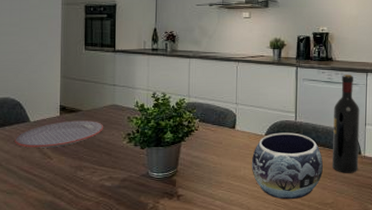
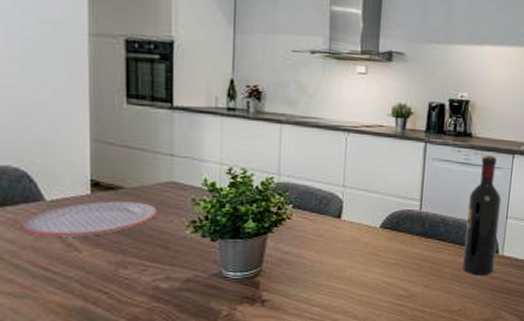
decorative bowl: present [251,132,323,200] -> none [360,224,452,306]

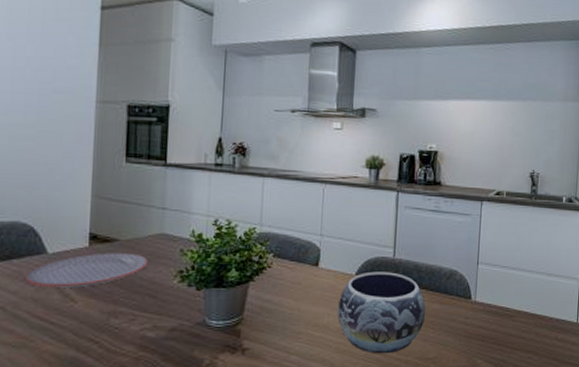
decorative bowl: none [360,224,452,306] -> present [337,271,426,354]
wine bottle: present [463,154,502,276] -> none [437,201,472,322]

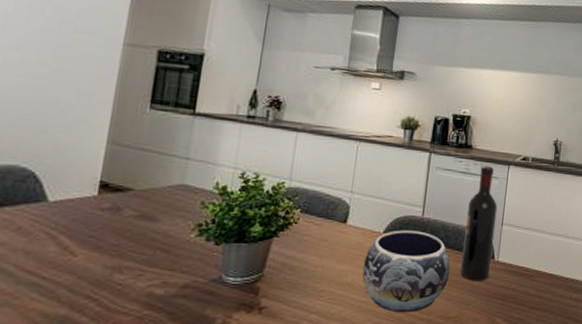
plate: present [25,253,149,288] -> none [17,202,165,240]
wine bottle: none [437,201,472,322] -> present [460,165,498,281]

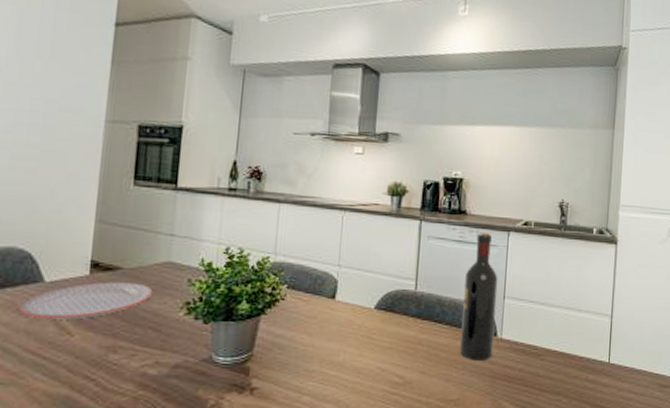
plate: none [17,202,165,240] -> present [18,282,153,320]
decorative bowl: present [362,230,450,313] -> none [354,305,448,395]

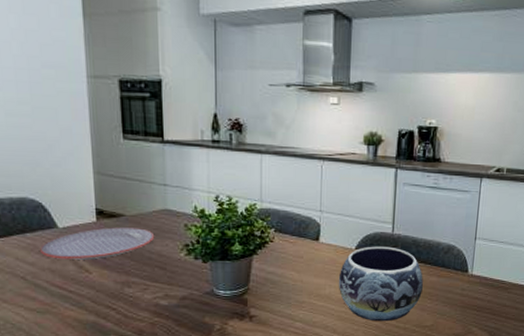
decorative bowl: none [354,305,448,395] -> present [338,246,423,322]
wine bottle: present [460,232,498,361] -> none [434,178,470,293]

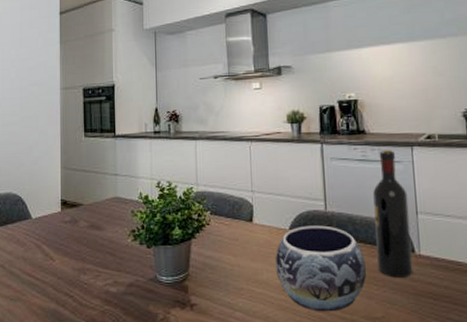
plate: present [40,227,155,260] -> none [17,216,107,248]
wine bottle: none [434,178,470,293] -> present [373,149,413,278]

